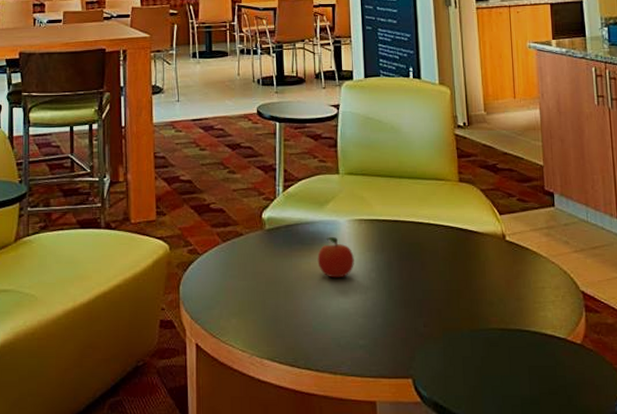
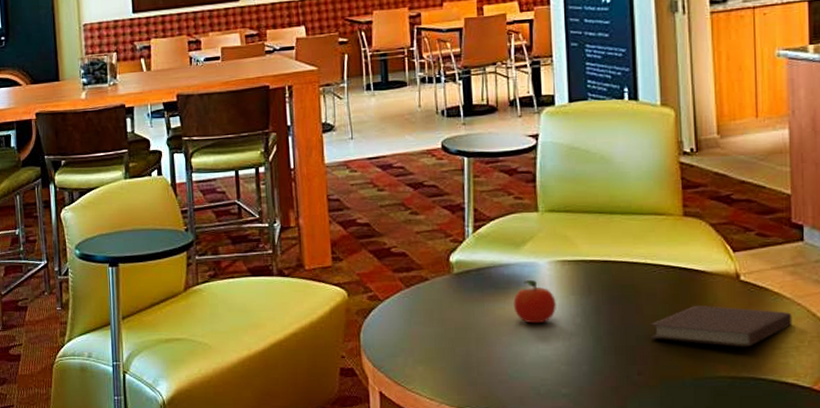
notebook: none [433,262,549,302] -> present [649,305,793,348]

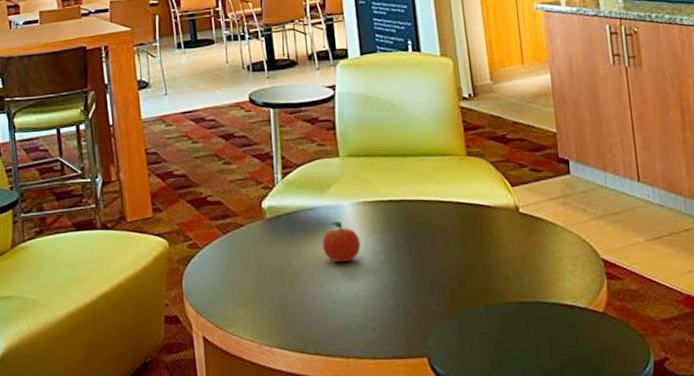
notebook: present [649,305,793,348] -> none [444,237,567,275]

